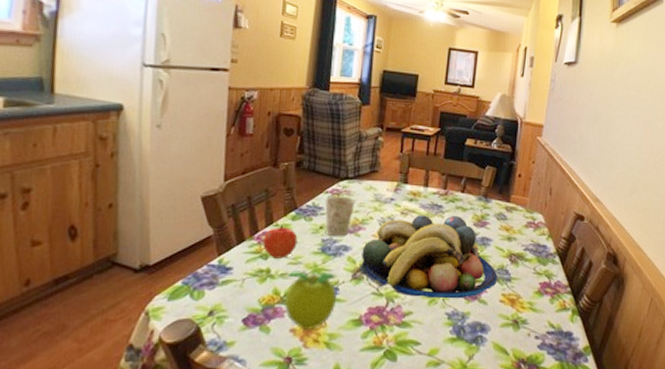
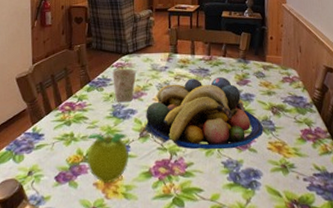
apple: present [263,225,298,259] -> none [66,96,93,124]

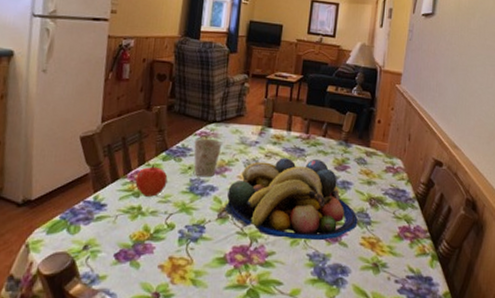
apple: none [66,96,93,124] -> present [135,165,168,197]
fruit: present [88,133,128,184] -> none [154,209,204,267]

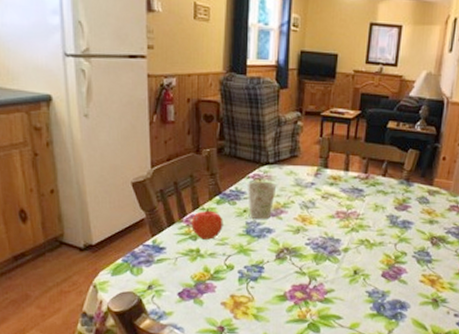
fruit bowl: present [225,158,358,241] -> none [283,199,418,279]

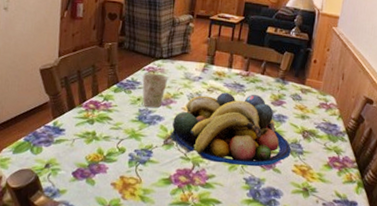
apple: present [191,209,223,240] -> none [90,96,119,124]
fruit bowl: none [283,199,418,279] -> present [170,92,291,167]

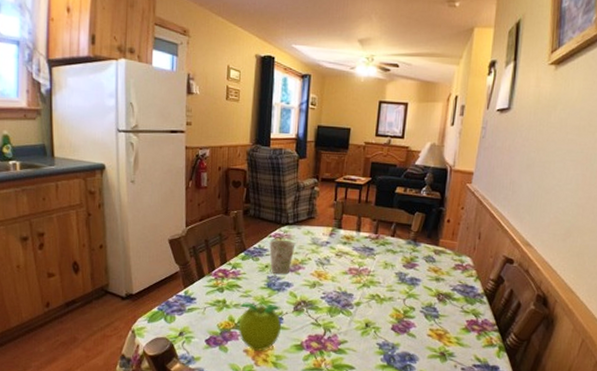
fruit: none [107,135,152,185] -> present [239,302,281,352]
fruit bowl: present [170,92,291,167] -> none [300,256,426,332]

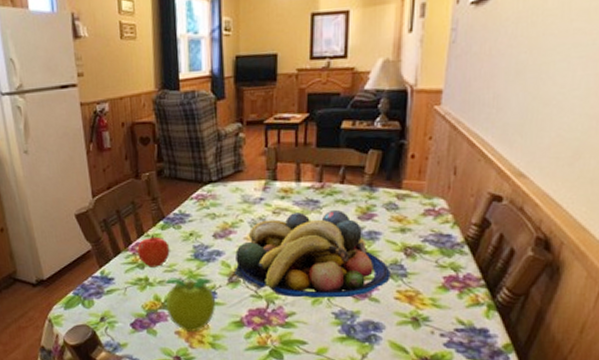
apple: none [219,264,247,292] -> present [137,235,170,267]
mug: present [269,239,294,275] -> none [192,201,222,243]
fruit bowl: none [300,256,426,332] -> present [235,209,391,298]

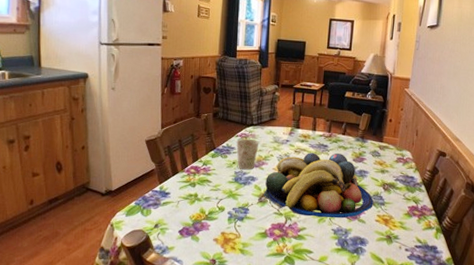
apple: present [137,235,170,267] -> none [191,161,217,186]
fruit: present [165,278,215,333] -> none [209,195,247,240]
mug: none [192,201,222,243] -> present [236,138,258,170]

